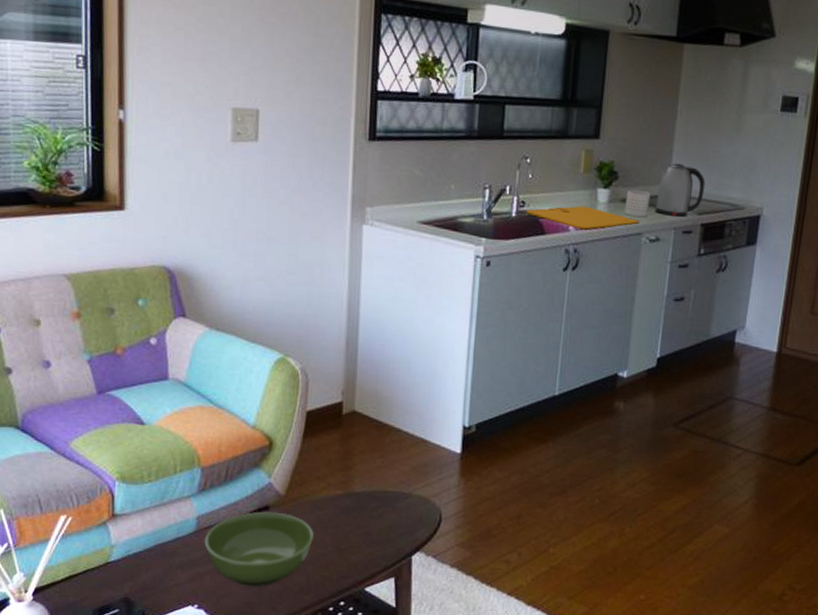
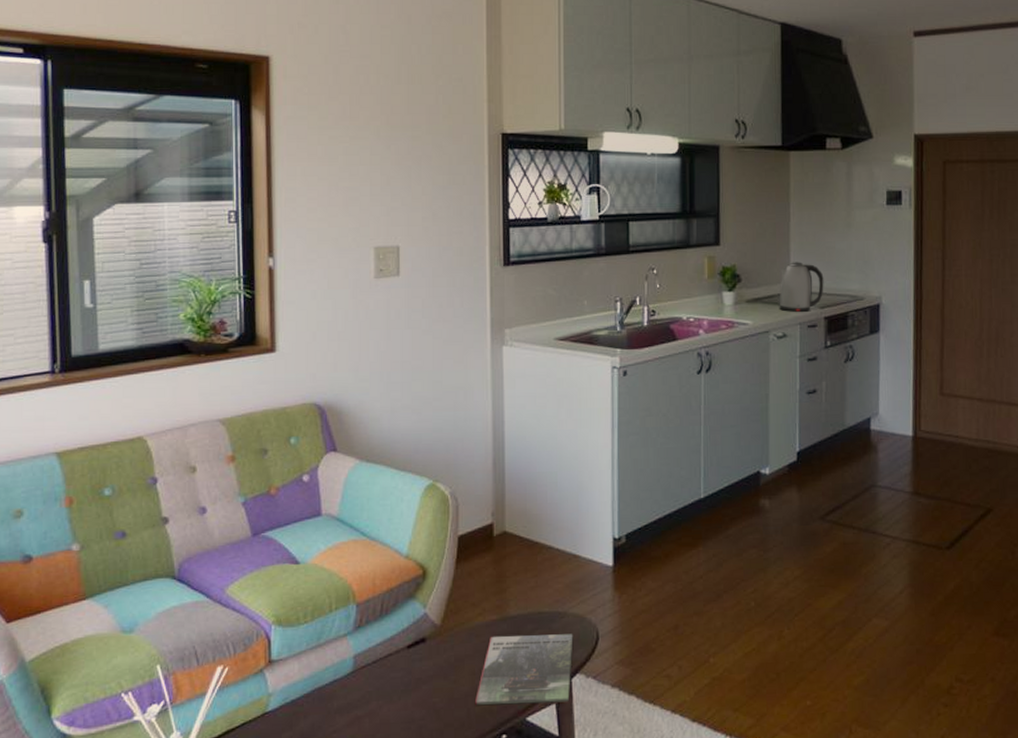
bowl: present [204,511,314,586] -> none [362,643,471,726]
magazine: none [315,509,417,577] -> present [475,634,573,705]
cutting board: present [526,206,639,230] -> none [657,310,766,333]
mug: present [624,189,651,218] -> none [750,290,774,316]

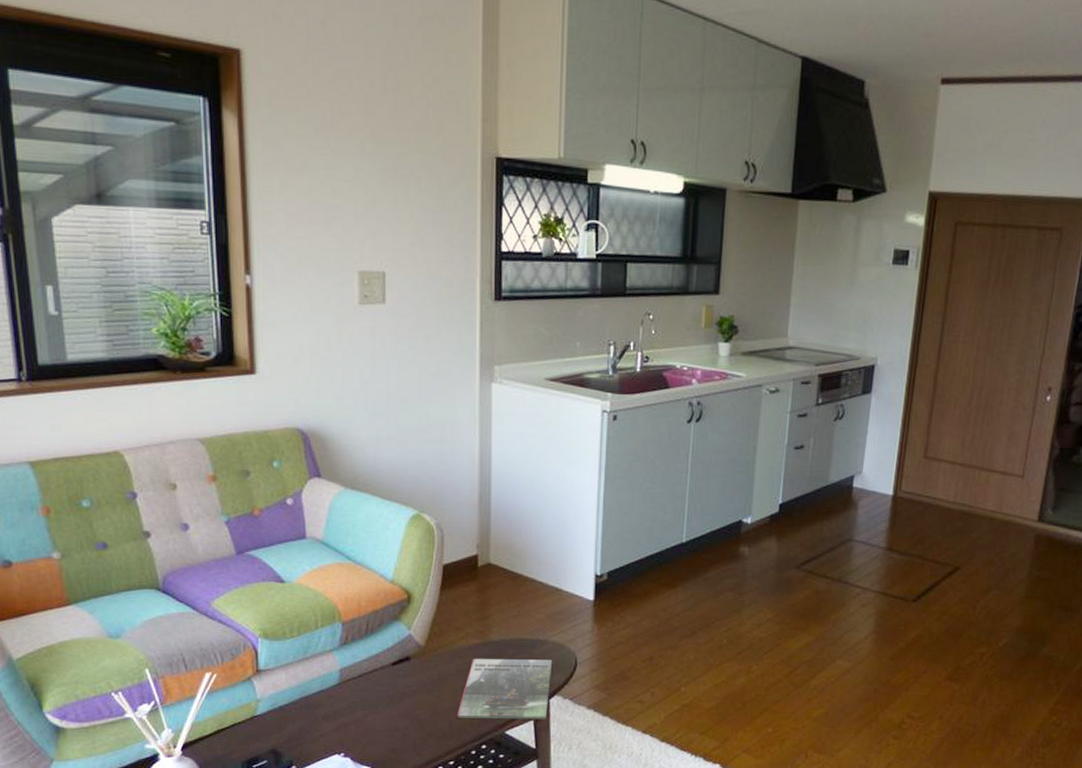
kettle: present [779,262,824,313] -> none [774,316,822,369]

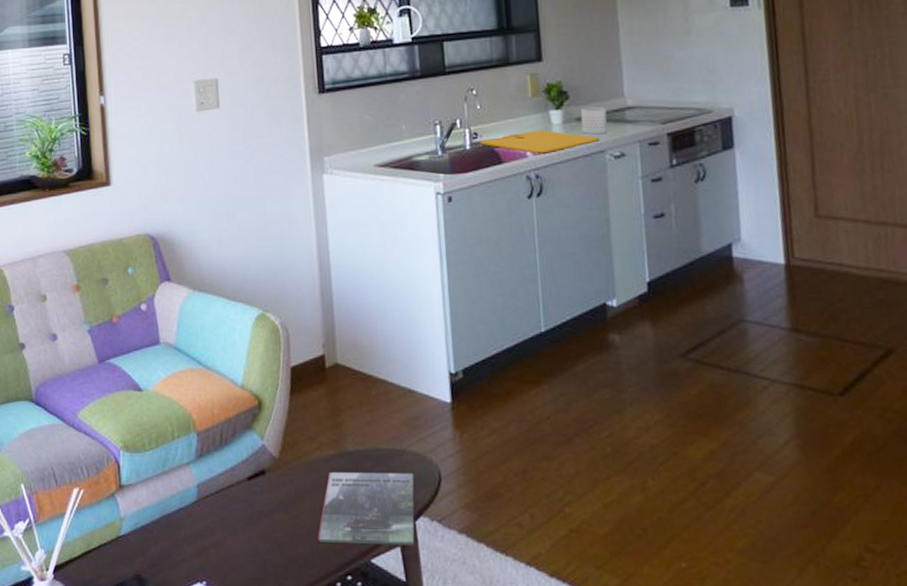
cutting board: none [650,359,760,383] -> present [479,130,600,154]
mug: none [745,342,770,370] -> present [580,106,608,135]

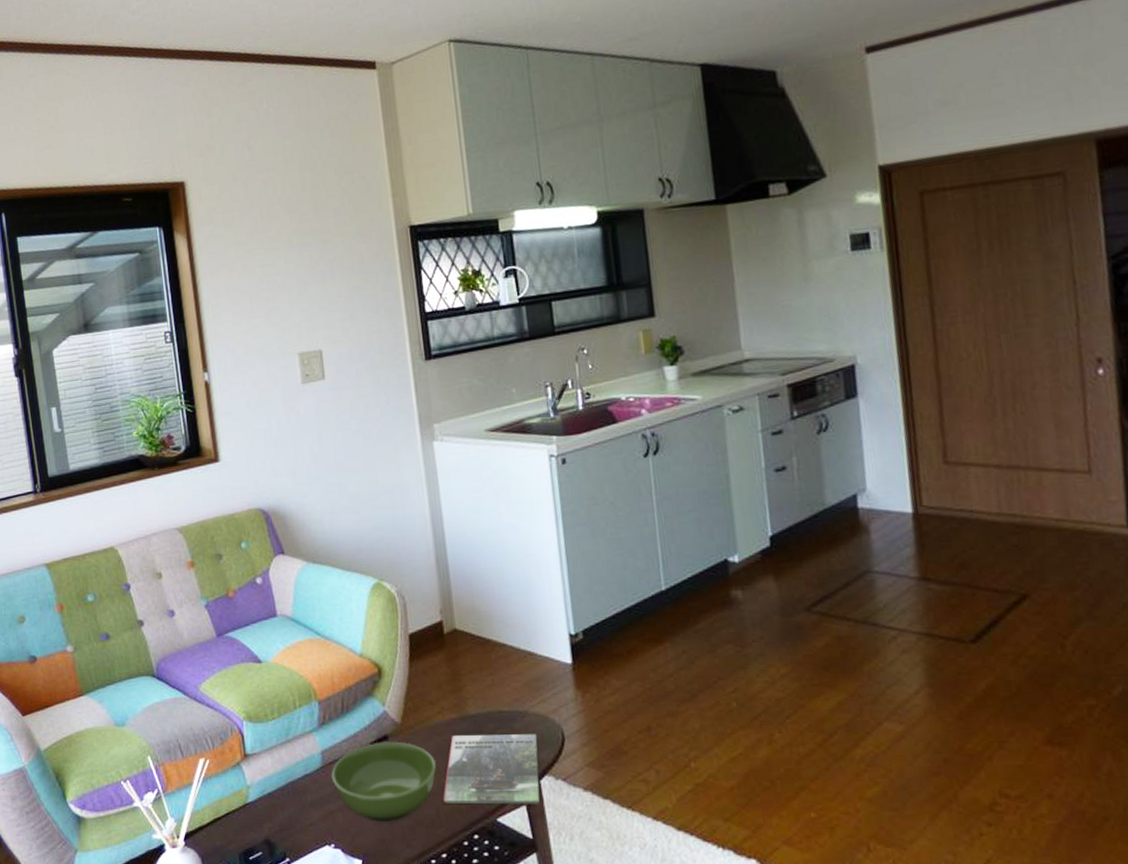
bowl: none [206,476,312,560] -> present [331,741,436,822]
cutting board: present [479,130,600,154] -> none [592,387,717,412]
mug: present [580,106,608,135] -> none [695,360,725,390]

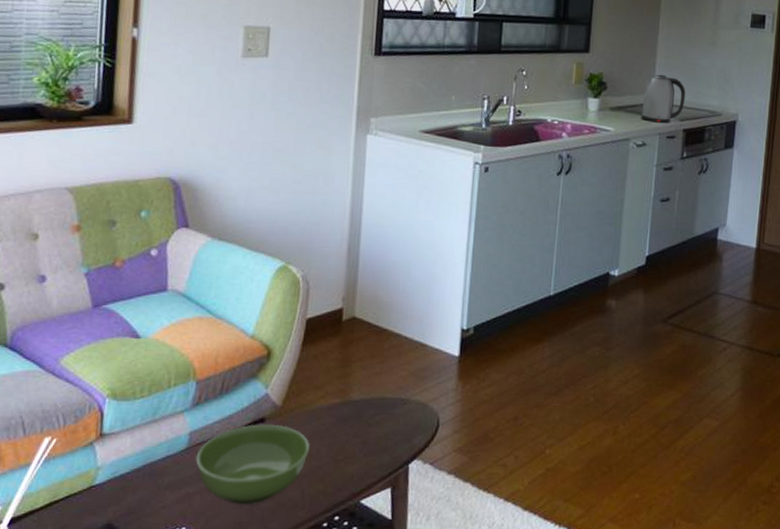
magazine: present [443,734,540,805] -> none [310,419,414,487]
kettle: none [728,326,784,383] -> present [641,74,686,124]

